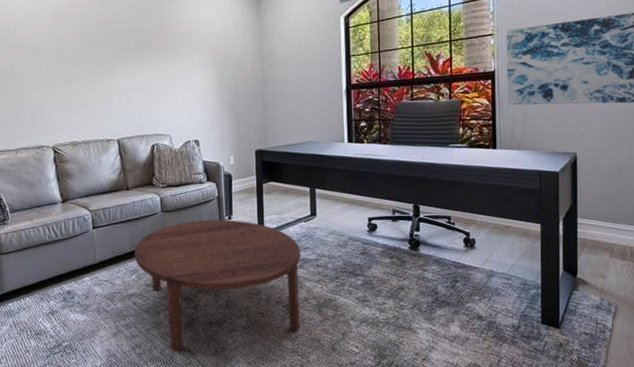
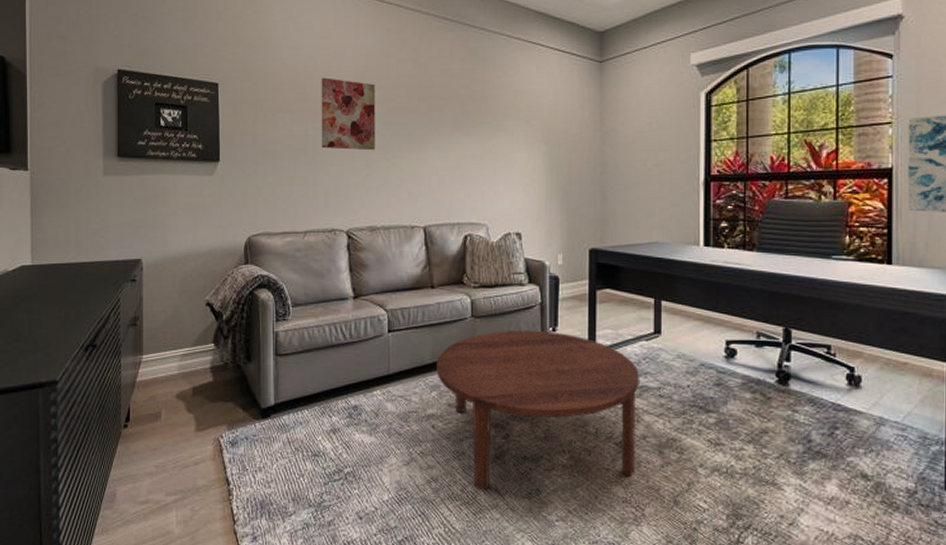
wall art: none [23,17,73,78] -> present [321,77,376,151]

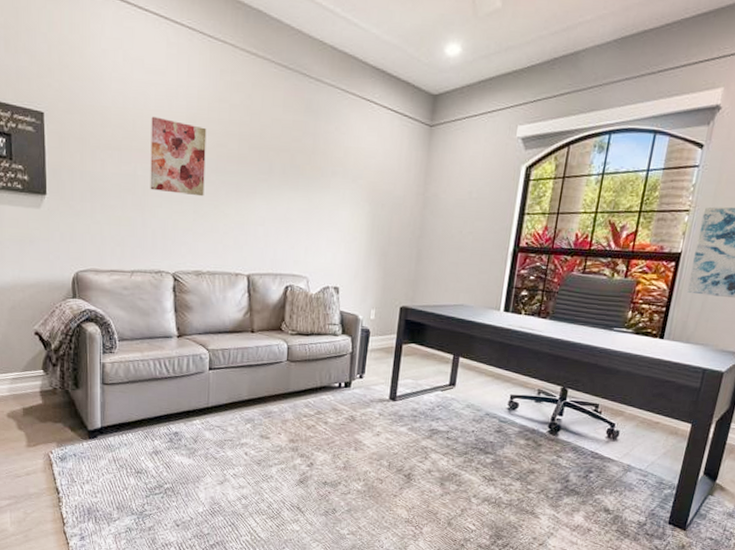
coffee table: present [437,330,639,491] -> none [252,375,432,508]

